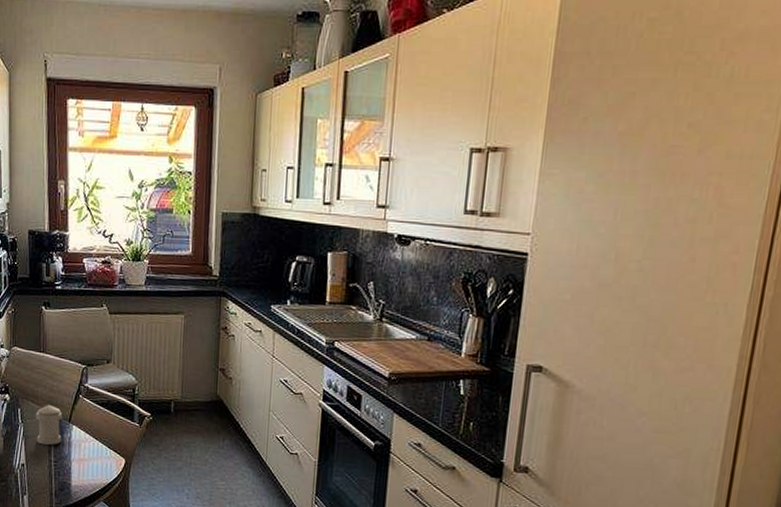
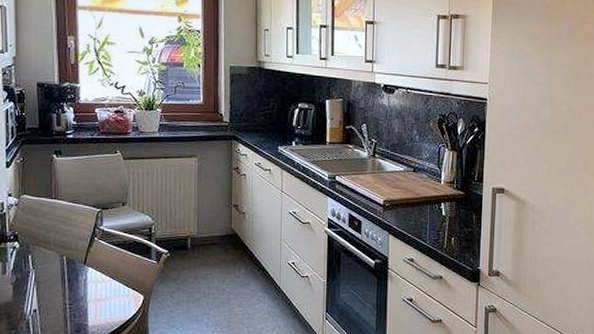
pepper shaker: present [35,405,63,445] -> none [47,249,77,289]

